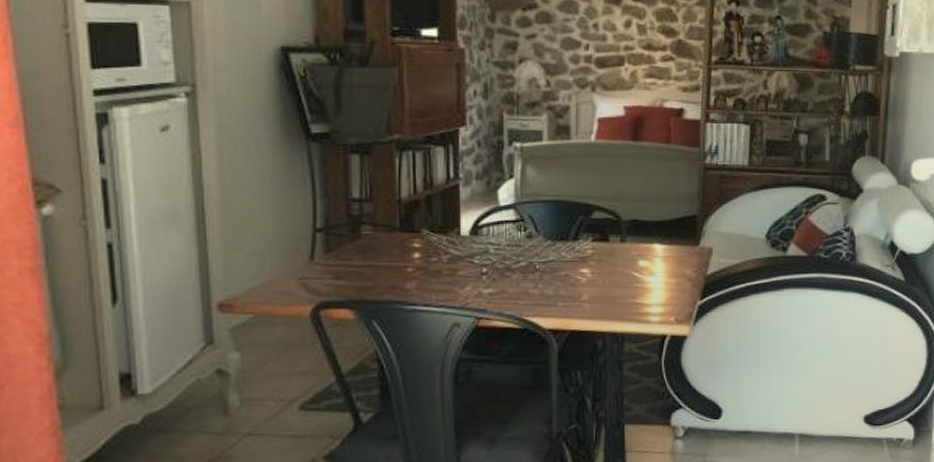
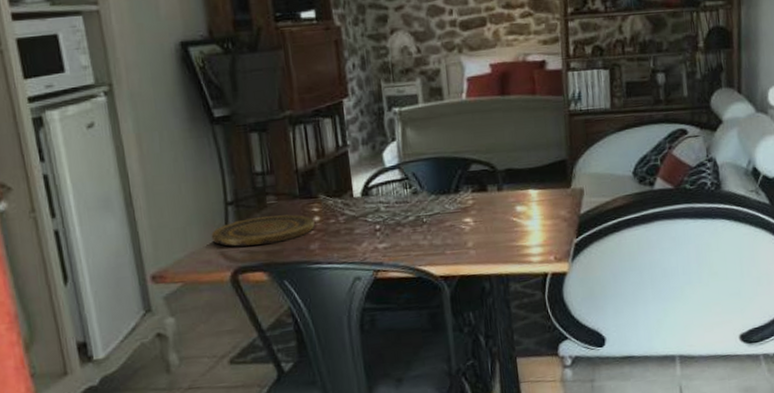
plate: none [293,247,414,279] -> present [211,214,315,247]

